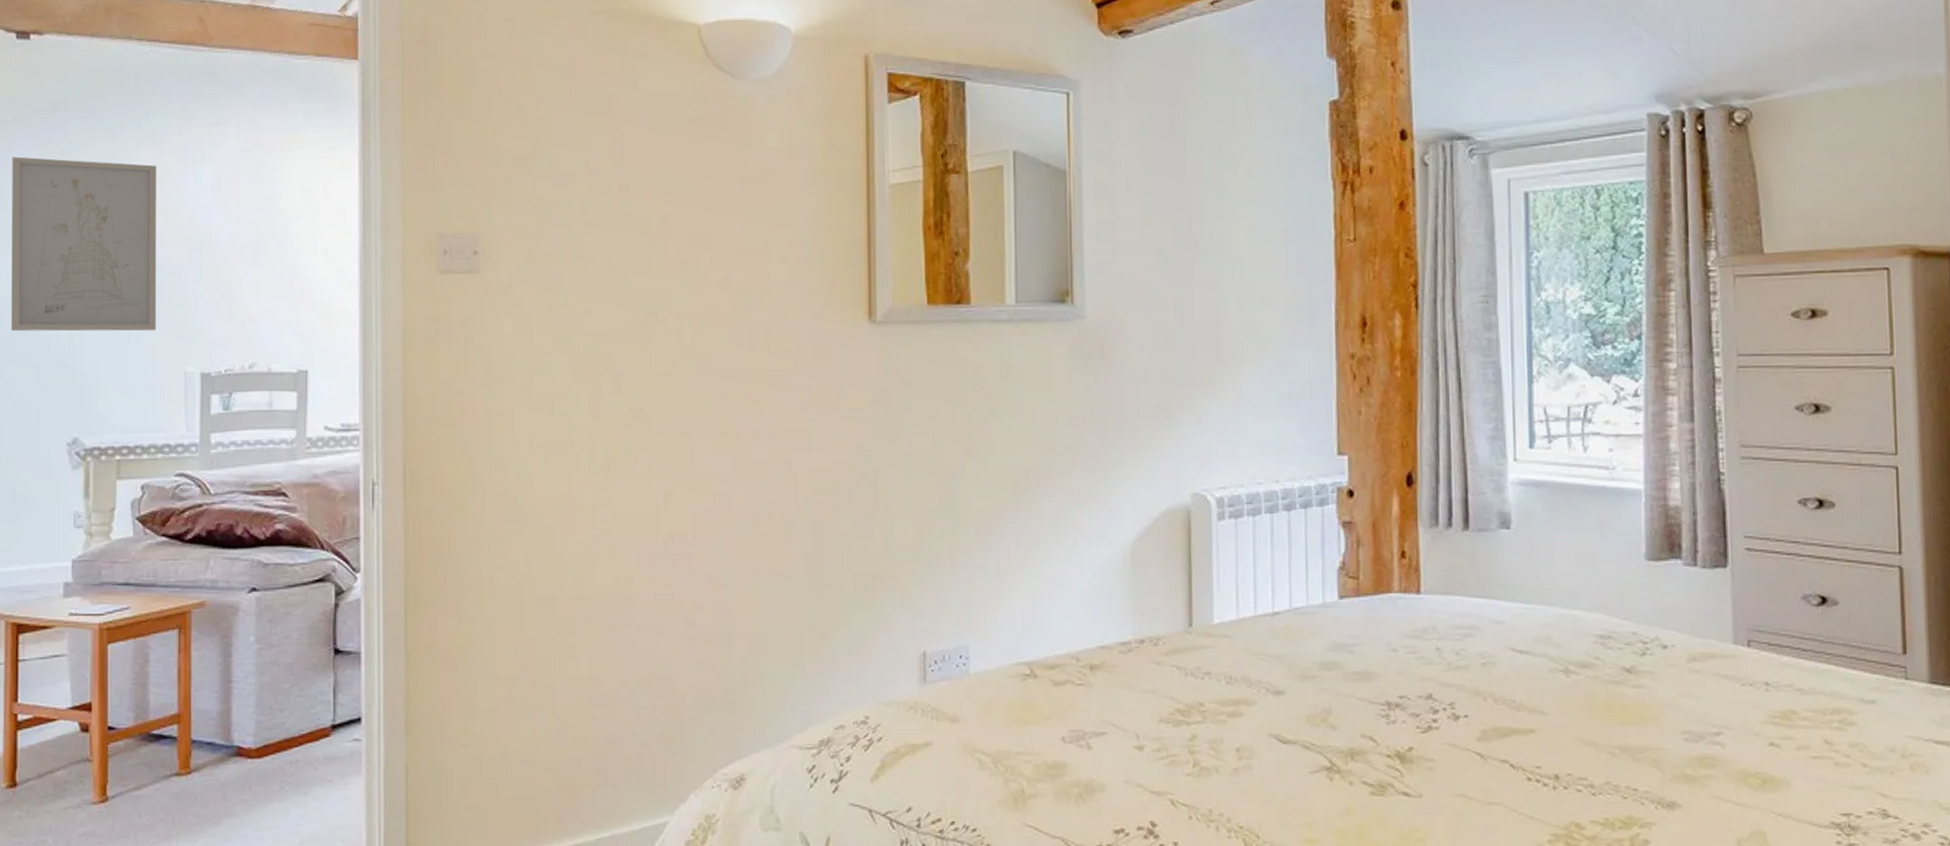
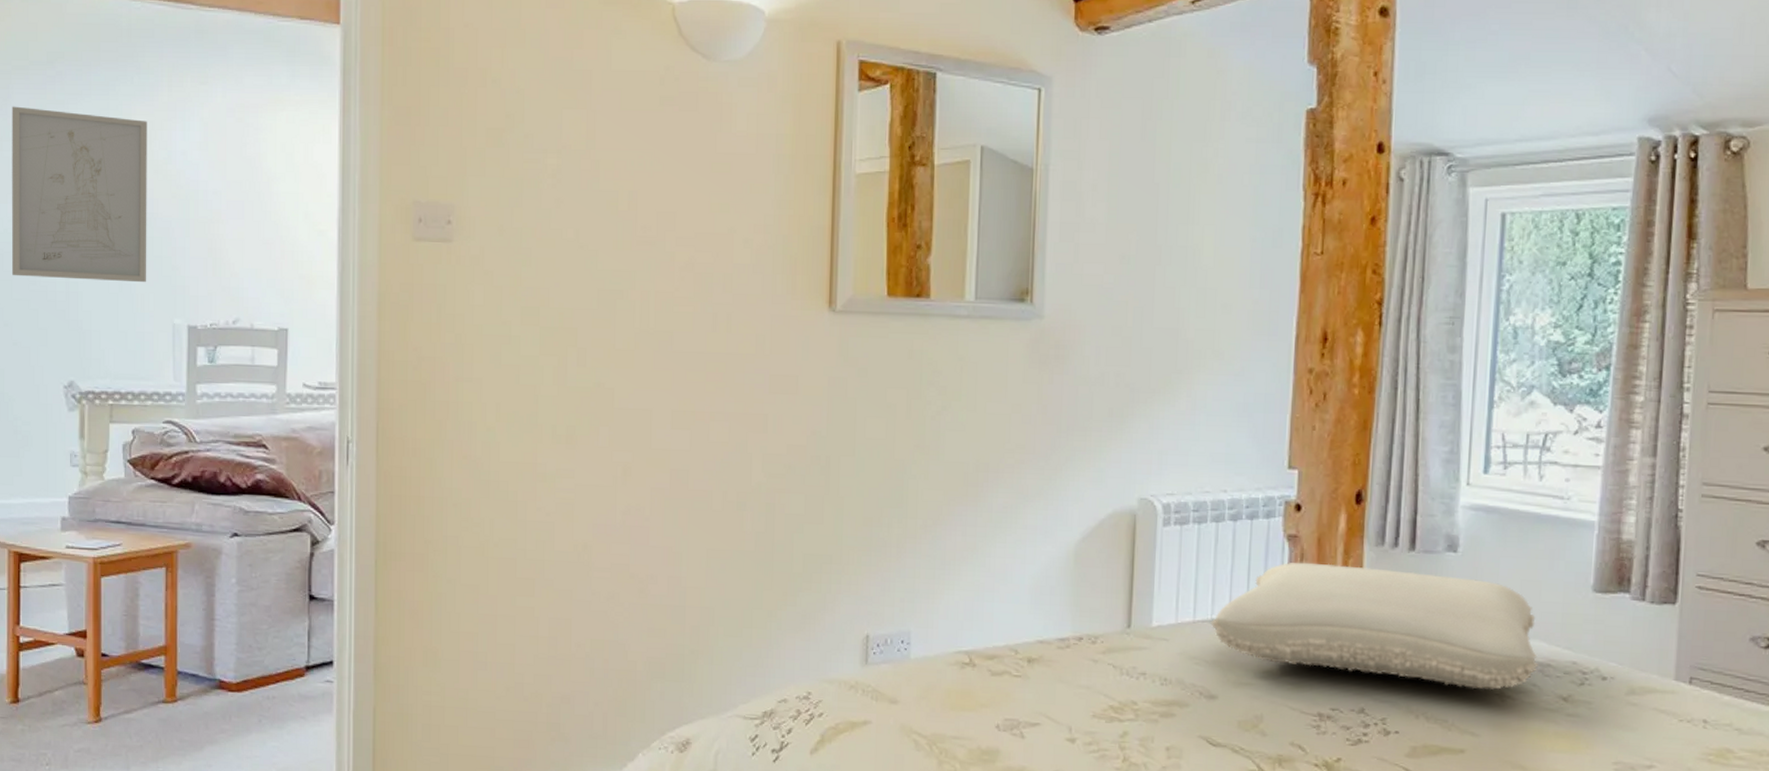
pillow: none [1272,548,1599,666] -> present [1210,562,1538,690]

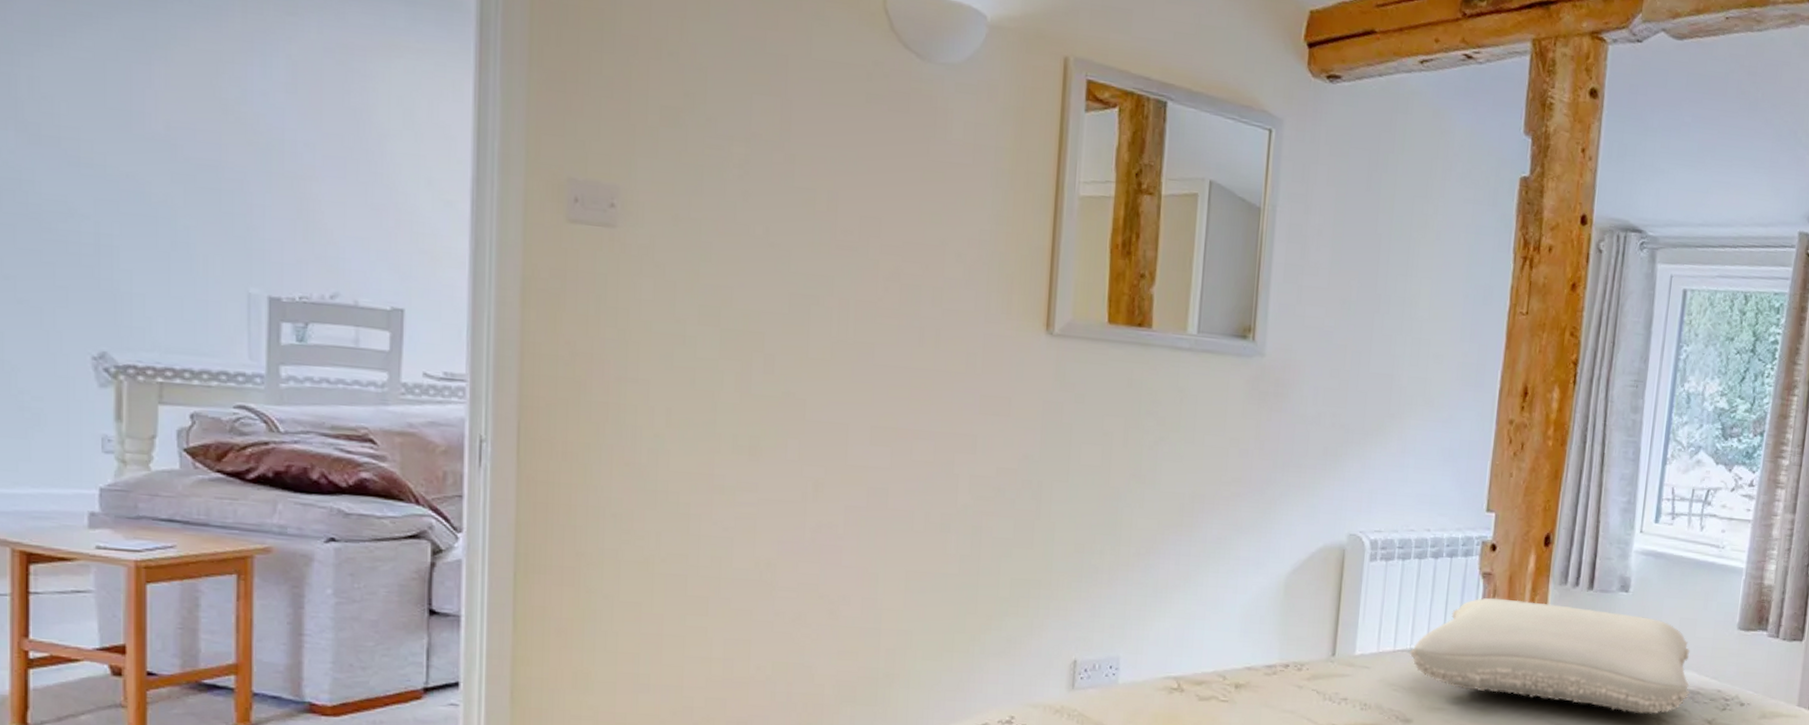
wall art: present [11,106,147,283] -> none [13,11,212,243]

